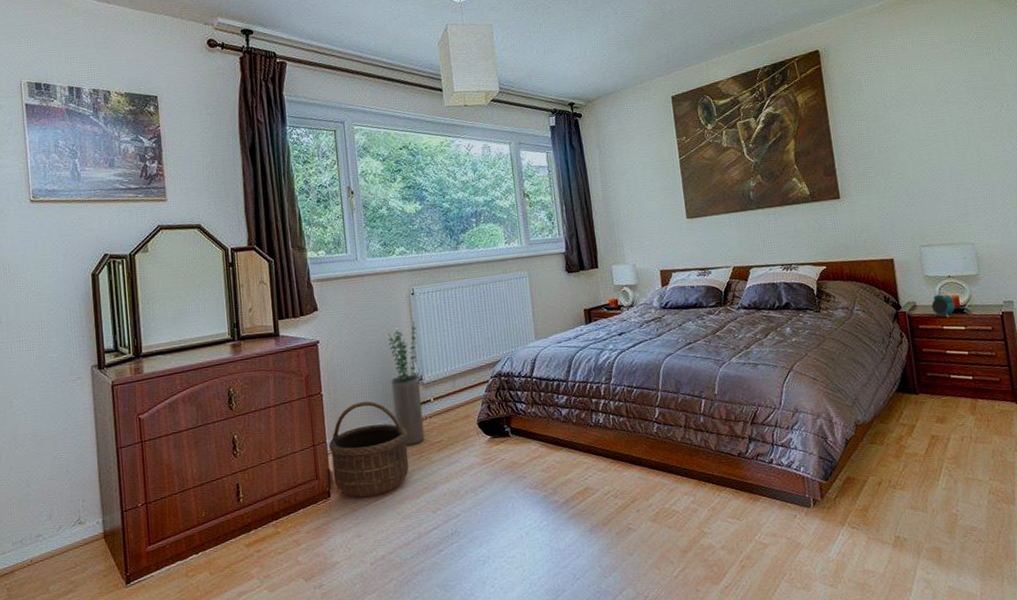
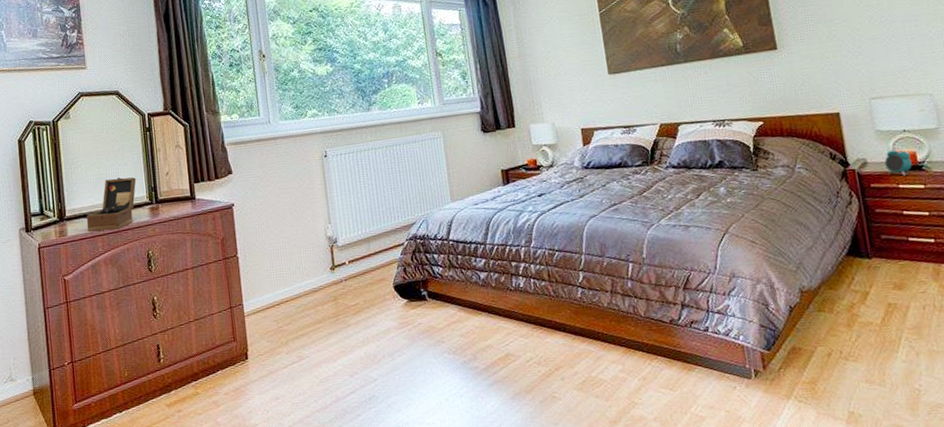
wooden box: none [164,313,218,370] -> present [86,177,137,233]
basket: present [328,401,409,498] -> none [245,263,326,360]
vase: present [388,320,425,446] -> none [302,183,341,309]

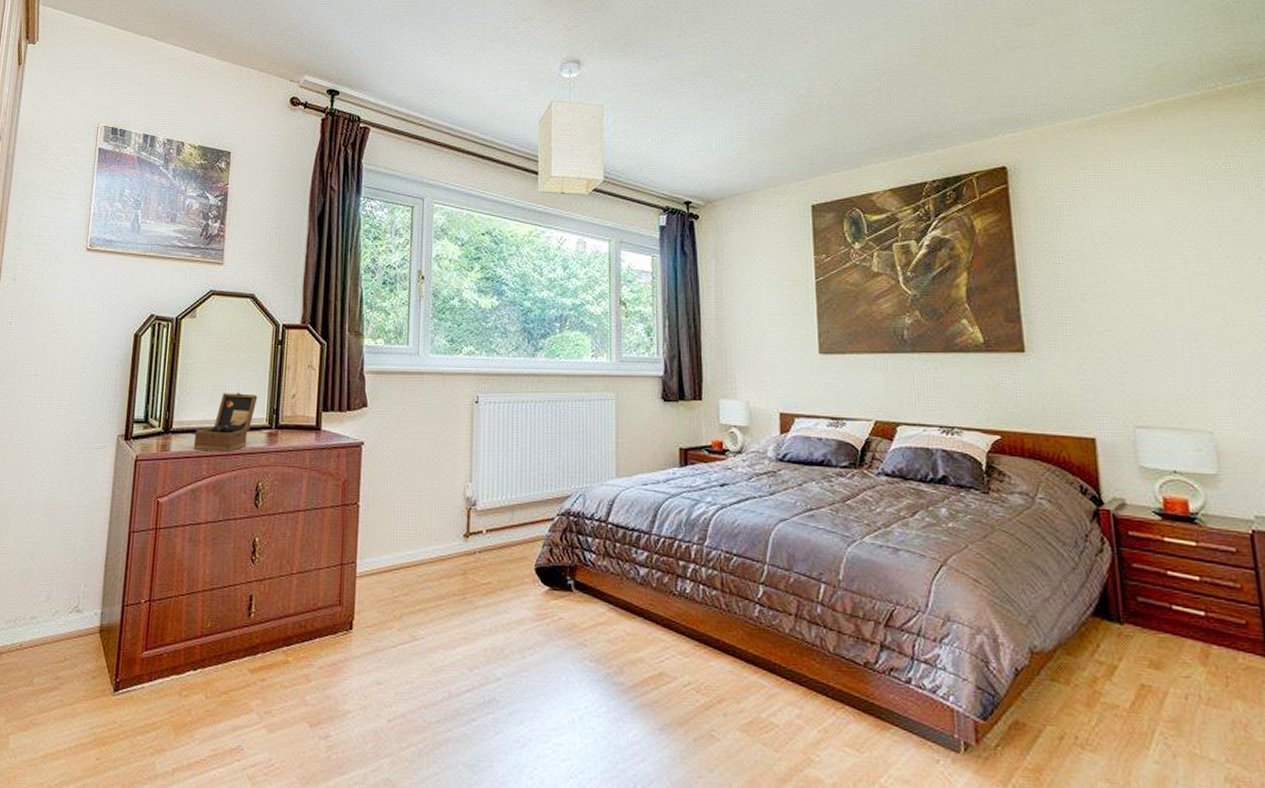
alarm clock: present [884,146,912,177] -> none [1148,490,1182,528]

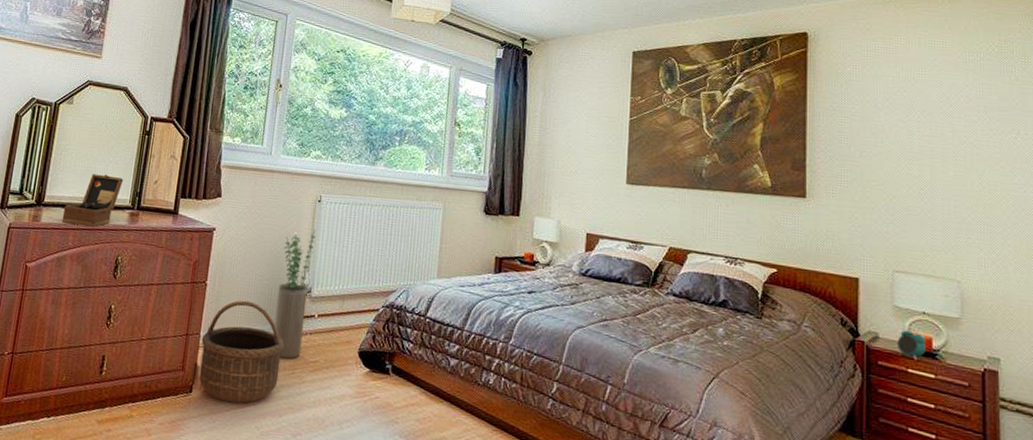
basket: none [358,520,450,638] -> present [199,300,284,403]
vase: none [438,433,476,583] -> present [274,229,316,359]
alarm clock: none [1148,490,1182,528] -> present [897,327,926,362]

